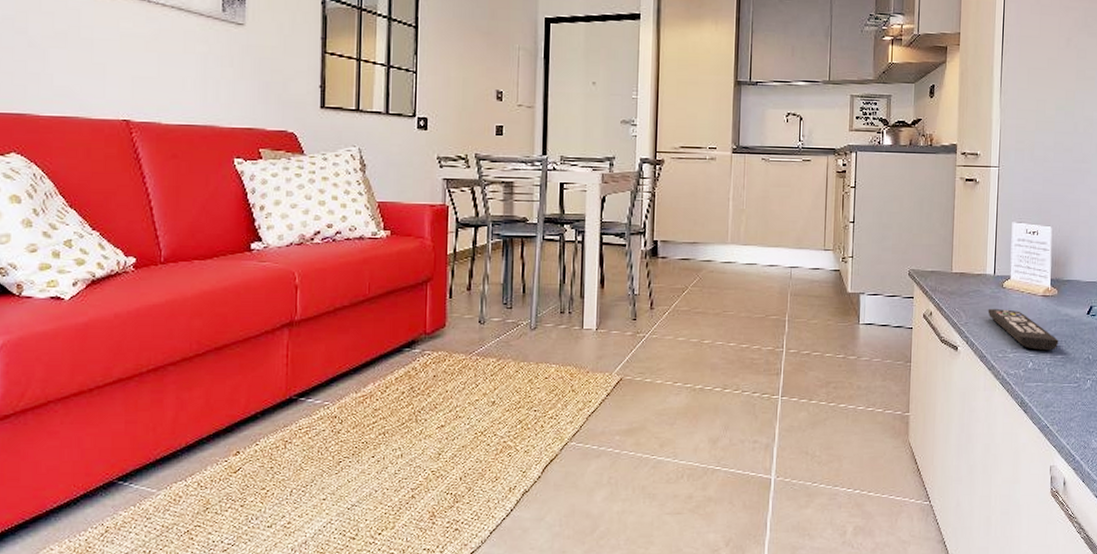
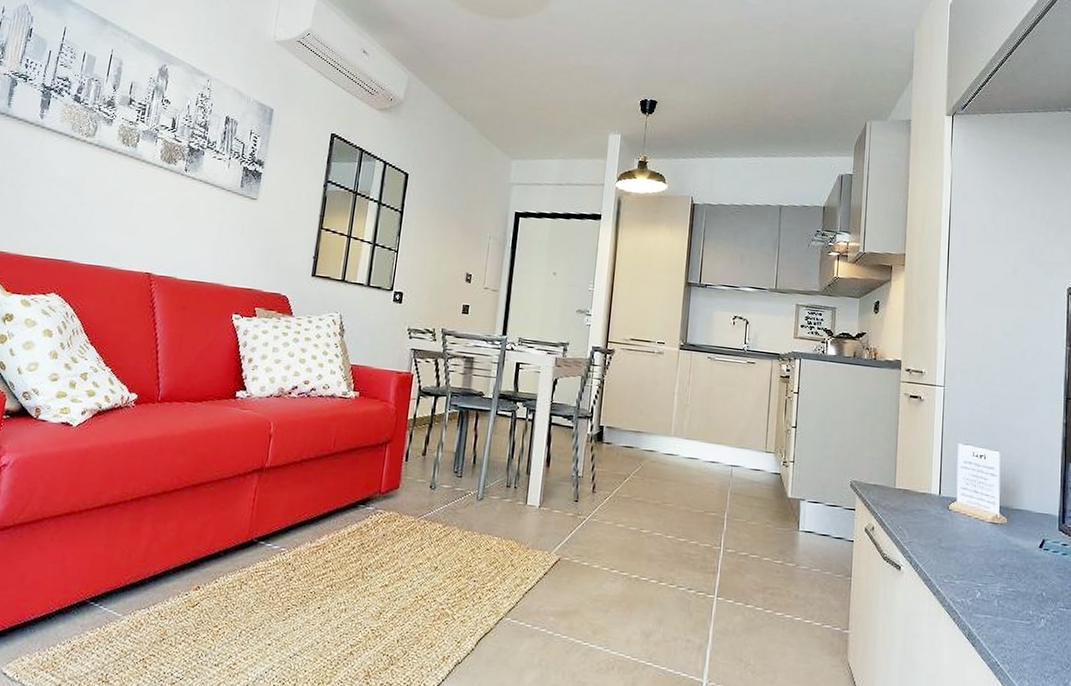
remote control: present [987,309,1059,351] -> none [932,530,1009,582]

